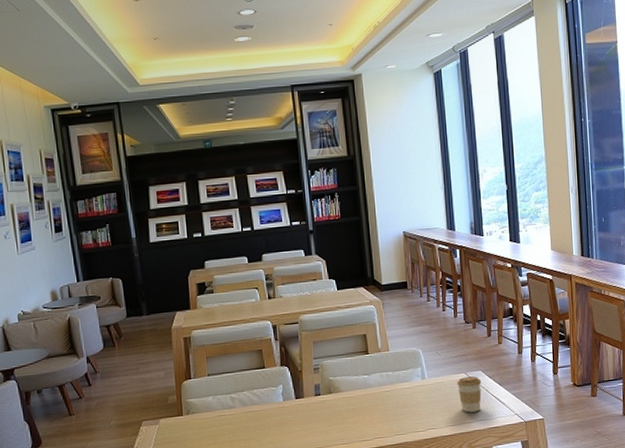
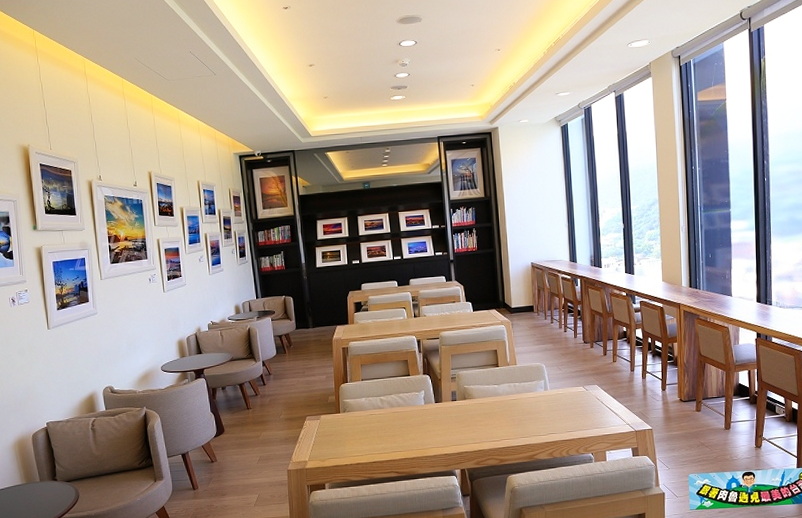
coffee cup: present [457,376,482,413] -> none [575,389,598,421]

